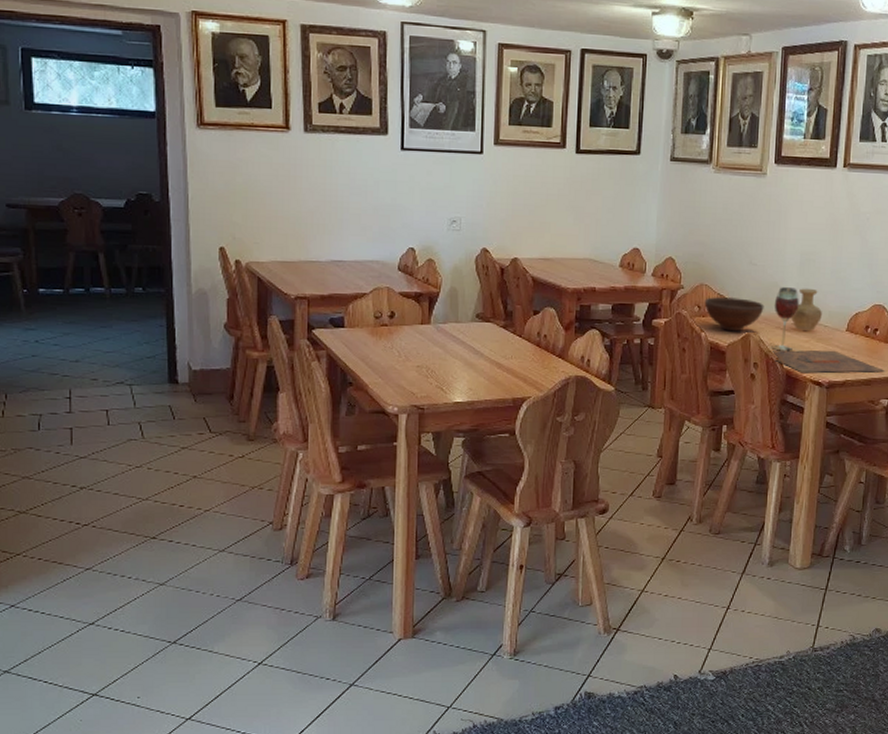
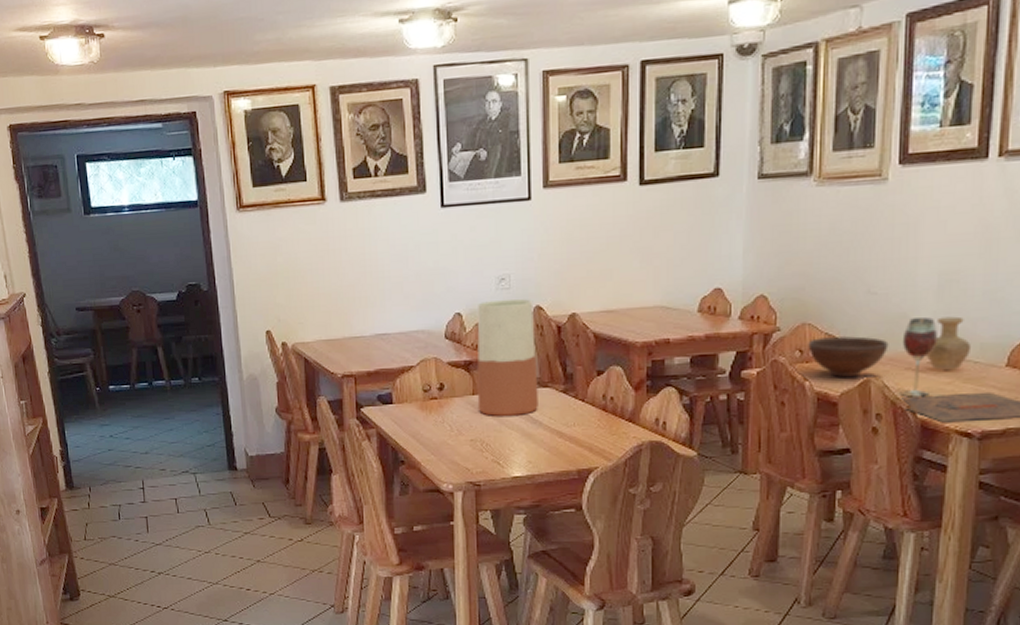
vase: none [425,240,482,346] -> present [477,299,538,416]

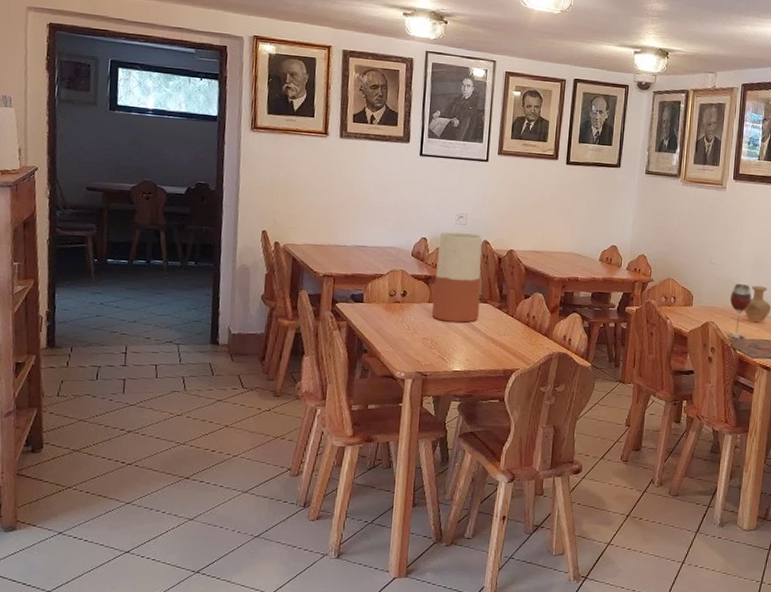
bowl: present [808,336,889,377] -> none [670,290,722,320]

